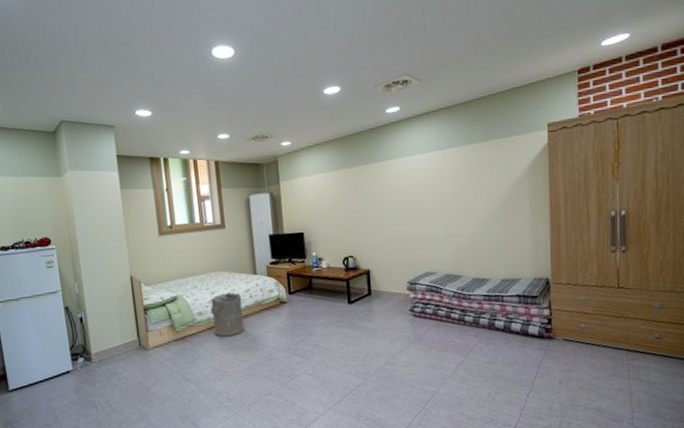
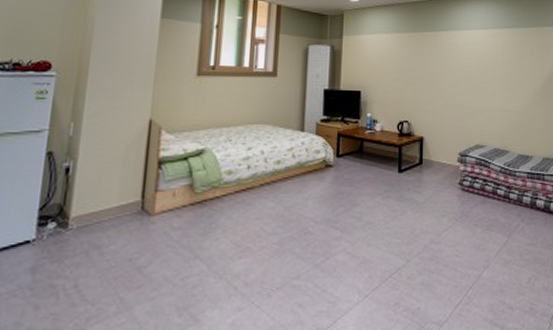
laundry hamper: present [210,292,244,337] -> none [243,149,283,203]

